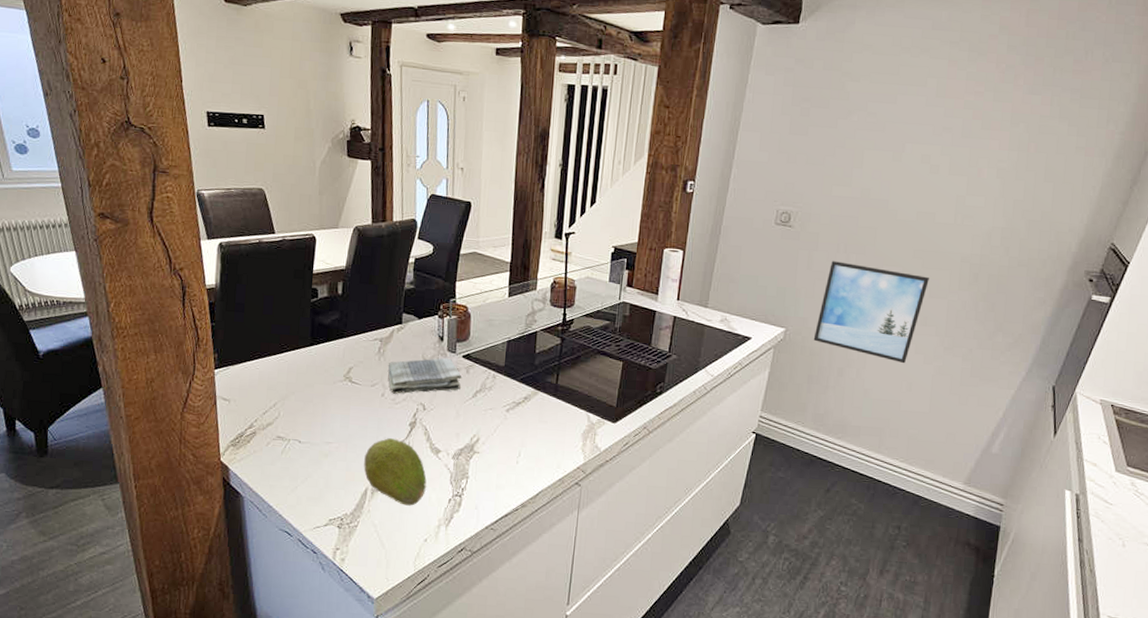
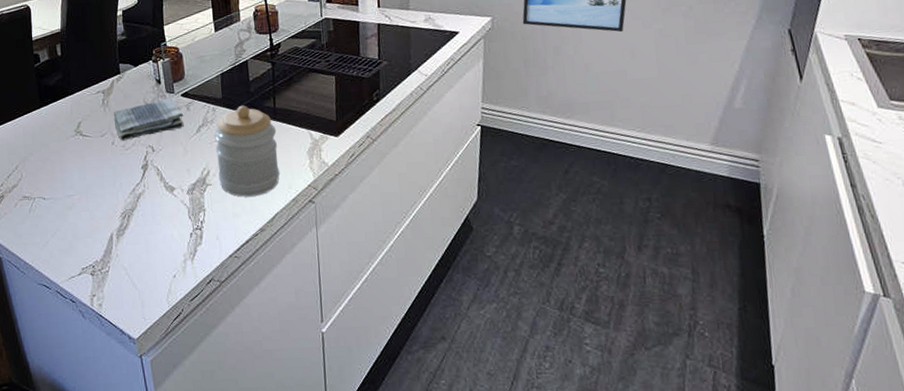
fruit: present [364,438,427,506] -> none [105,183,167,245]
jar: none [488,376,555,471] -> present [214,105,280,197]

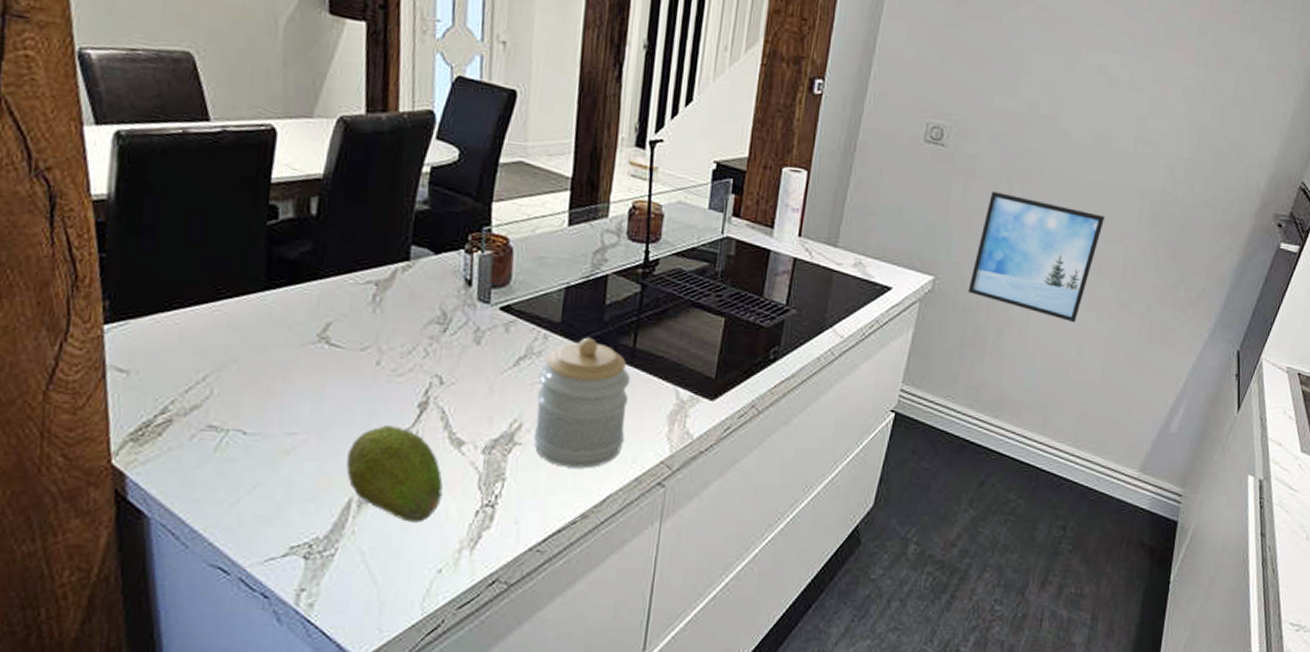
fruit: none [105,183,167,245] -> present [346,425,443,523]
dish towel: present [113,98,184,141] -> none [386,309,498,362]

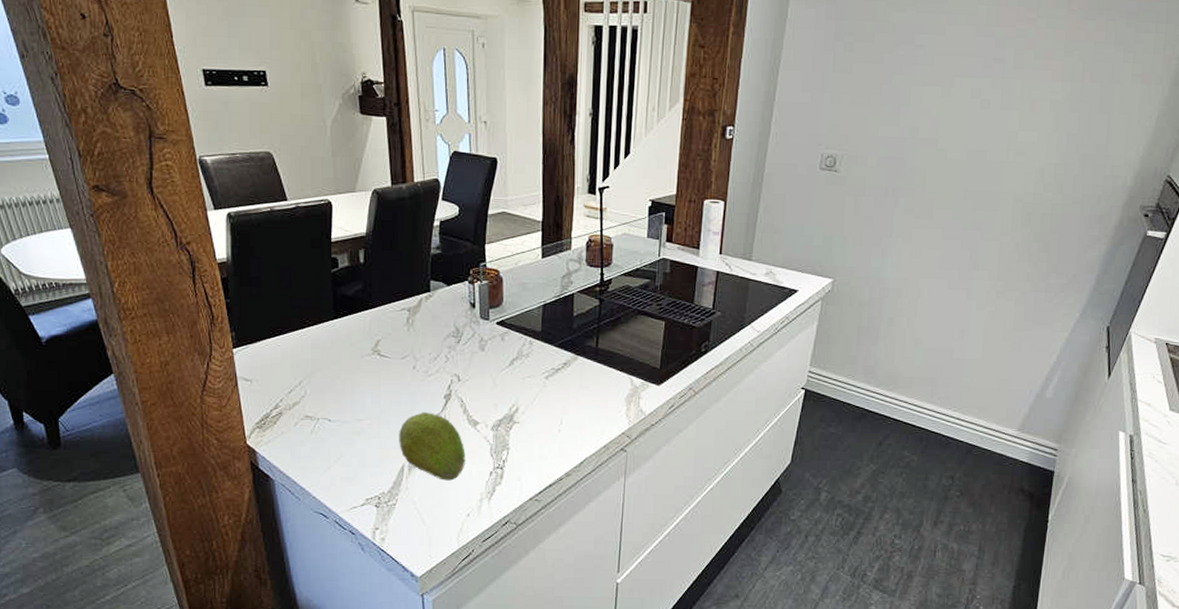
jar: present [534,337,631,469] -> none [527,341,596,439]
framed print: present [967,191,1104,323] -> none [862,206,981,311]

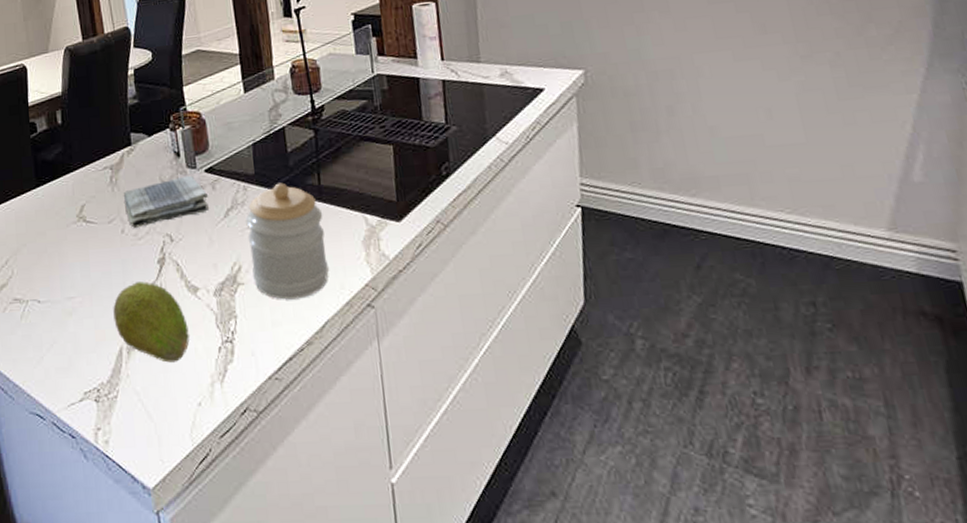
dish towel: none [418,325,496,366] -> present [123,175,209,228]
jar: none [527,341,596,439] -> present [245,182,329,300]

